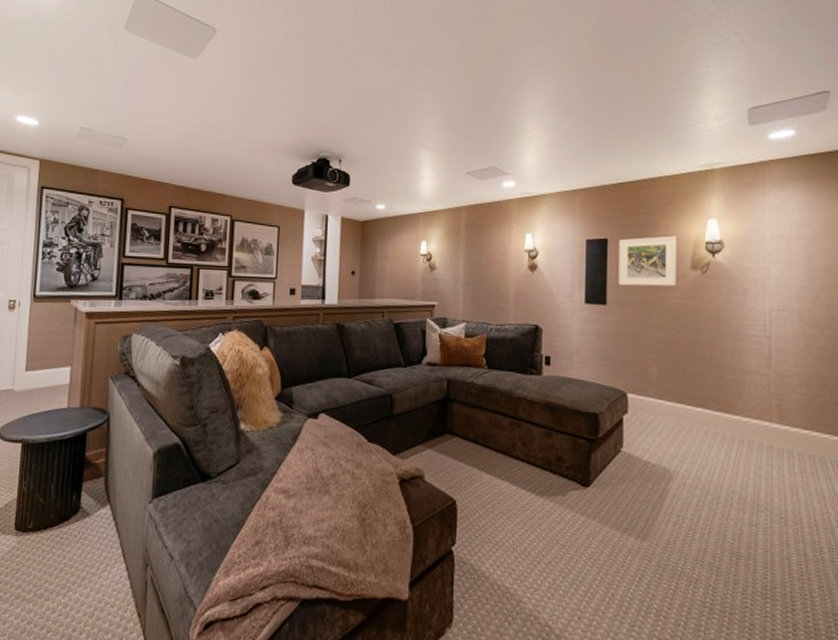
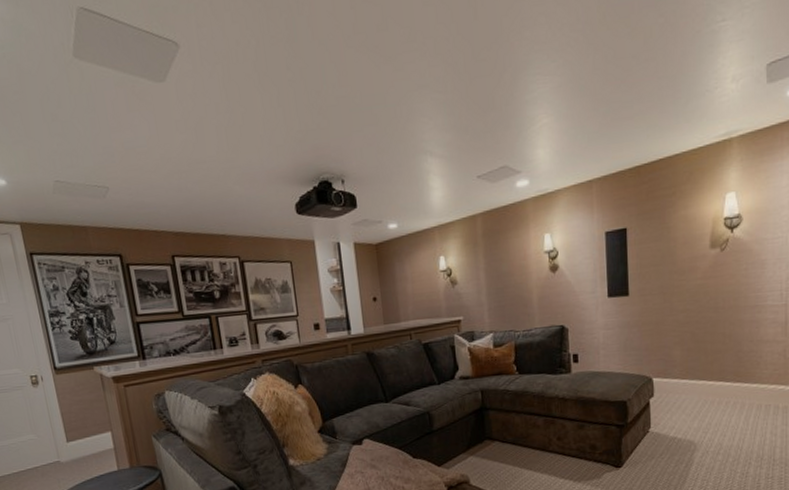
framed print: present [619,235,676,287] -> none [638,215,696,275]

